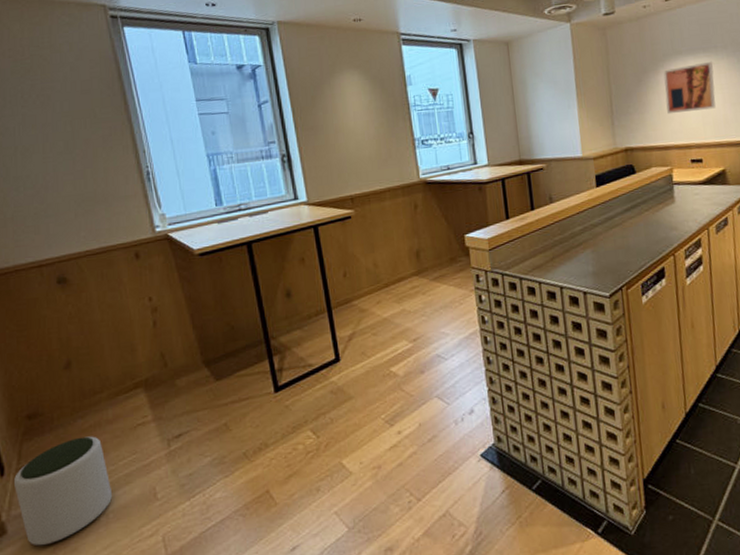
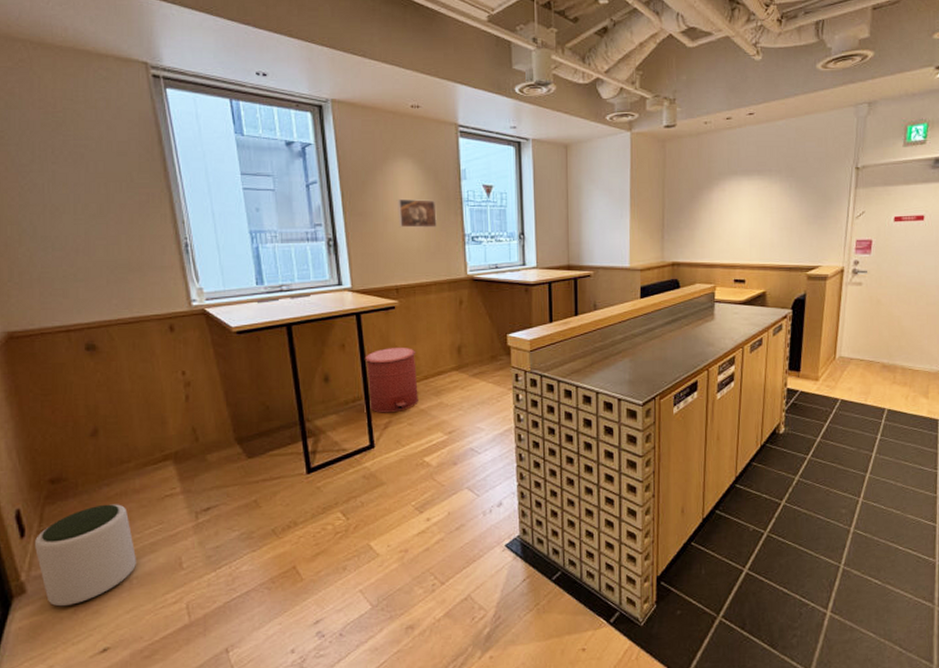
trash can: none [324,256,381,325] -> present [364,348,418,413]
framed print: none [346,108,386,138] -> present [397,198,437,228]
wall art: present [663,61,716,115] -> none [716,184,766,233]

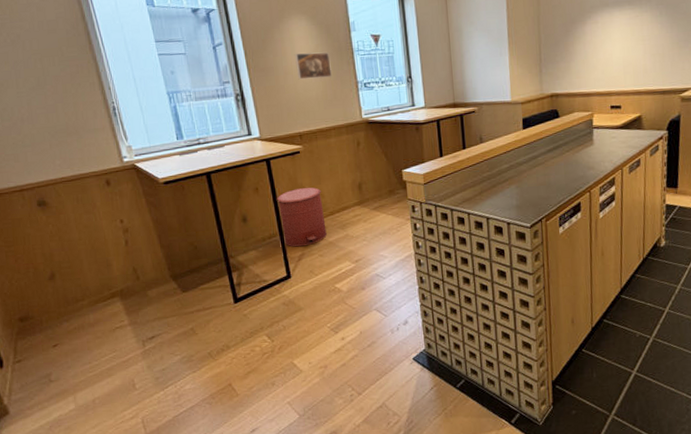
plant pot: present [34,504,136,607] -> none [11,336,97,425]

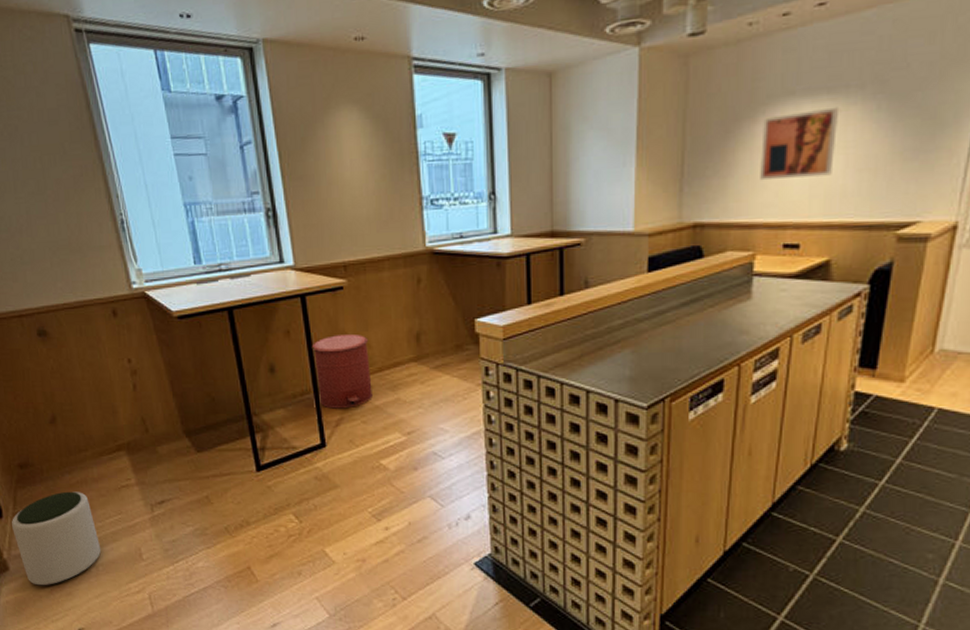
plant pot: none [11,336,97,425] -> present [11,491,101,586]
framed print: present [295,52,332,80] -> none [342,156,389,192]
wall art: none [590,13,637,64] -> present [760,107,840,181]

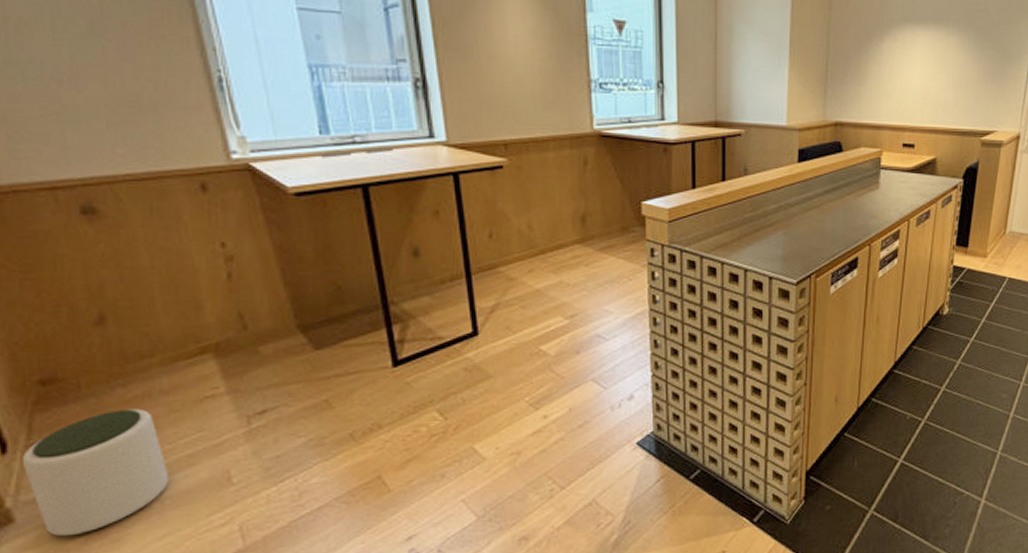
trash can: present [311,335,373,409] -> none [464,216,533,294]
wall art: present [760,107,840,181] -> none [886,35,943,90]

